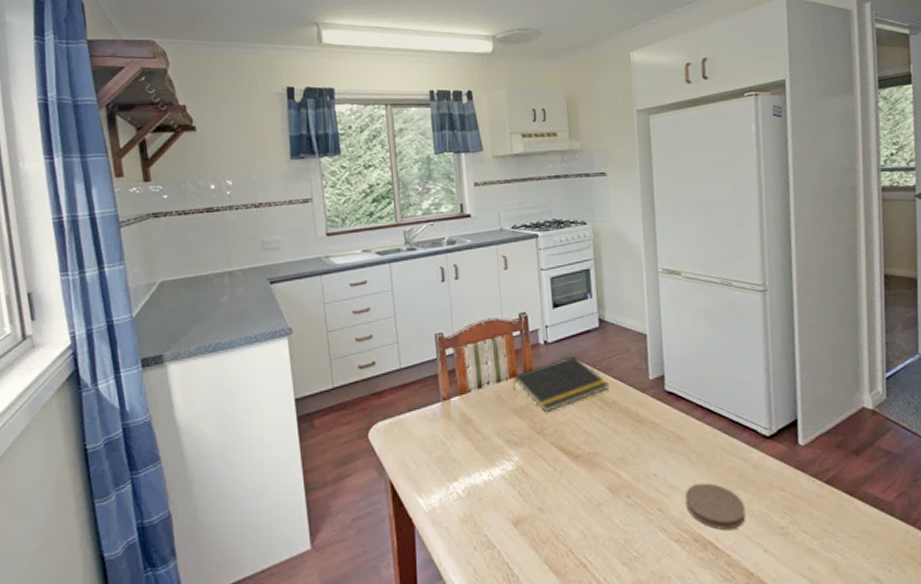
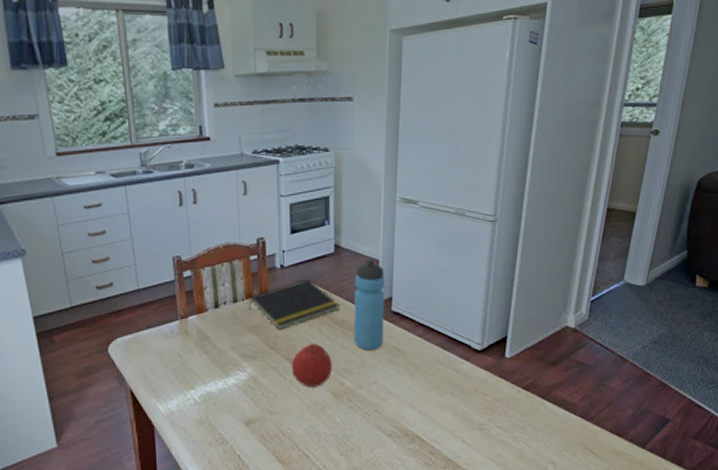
fruit: none [560,427,606,480] -> present [291,343,332,388]
water bottle: none [622,333,660,437] -> present [353,259,385,351]
coaster: present [685,482,746,531] -> none [400,389,451,427]

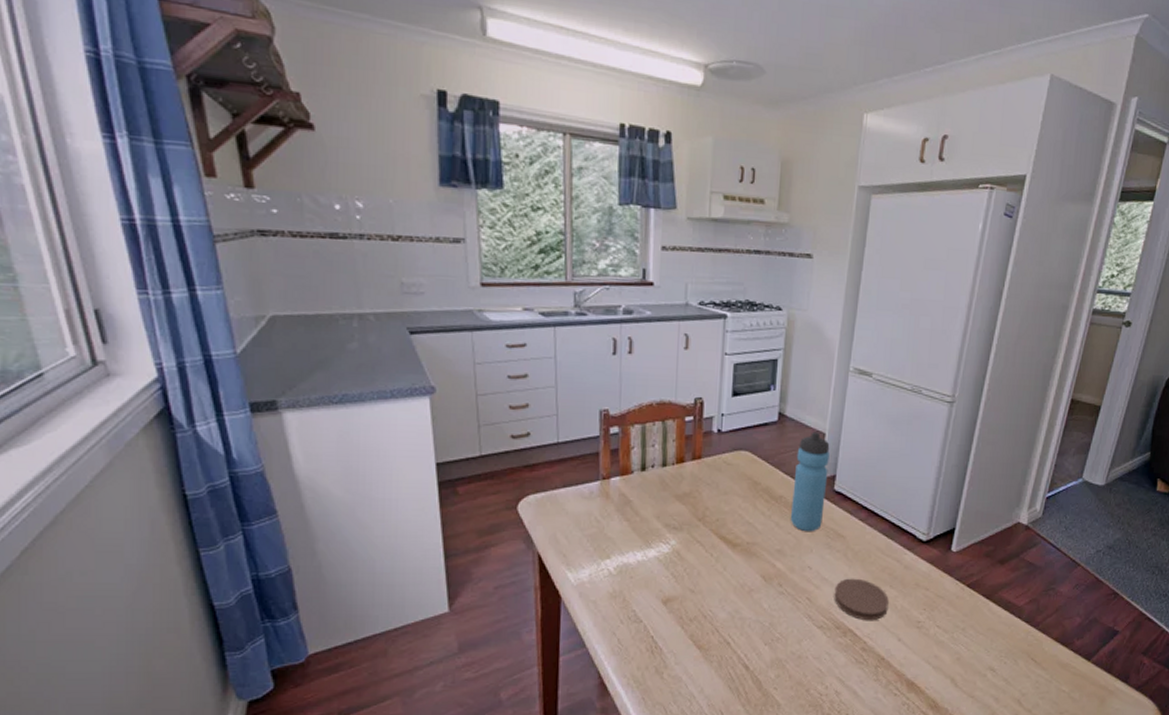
notepad: present [248,278,341,330] -> none [678,447,779,501]
fruit: present [291,343,332,388] -> none [719,518,764,567]
coaster: none [400,389,451,427] -> present [834,578,889,621]

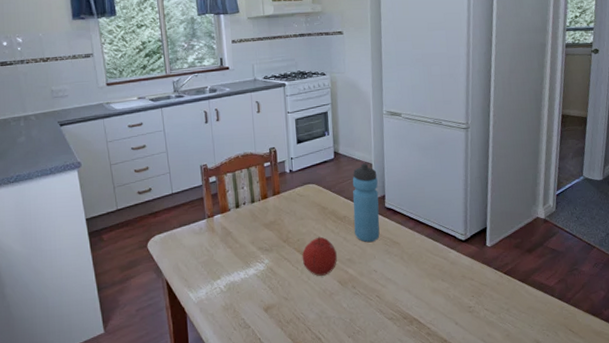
fruit: none [719,518,764,567] -> present [302,236,337,276]
coaster: present [834,578,889,621] -> none [397,276,443,310]

